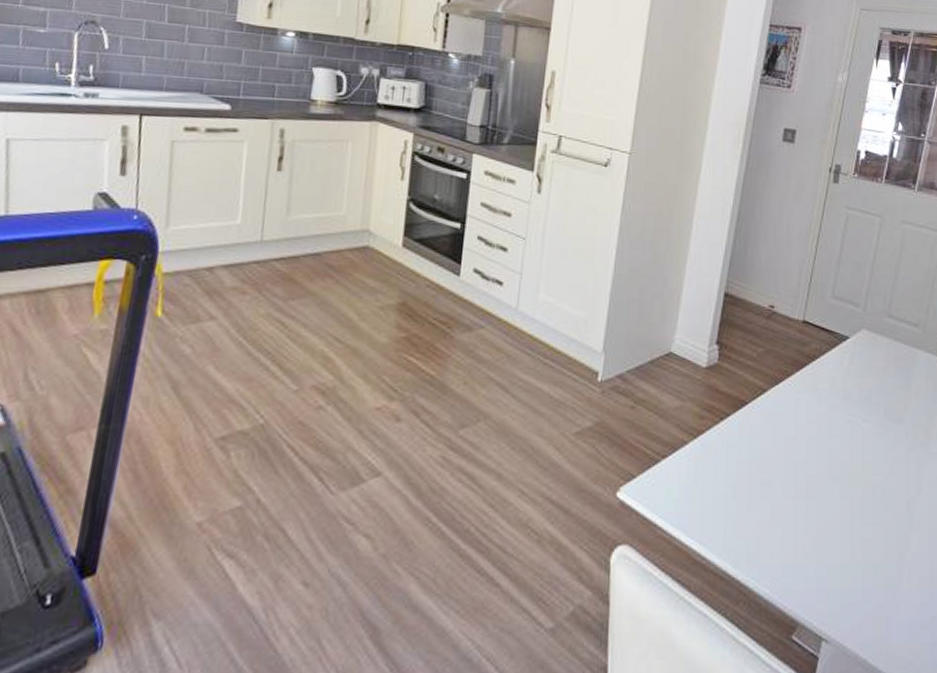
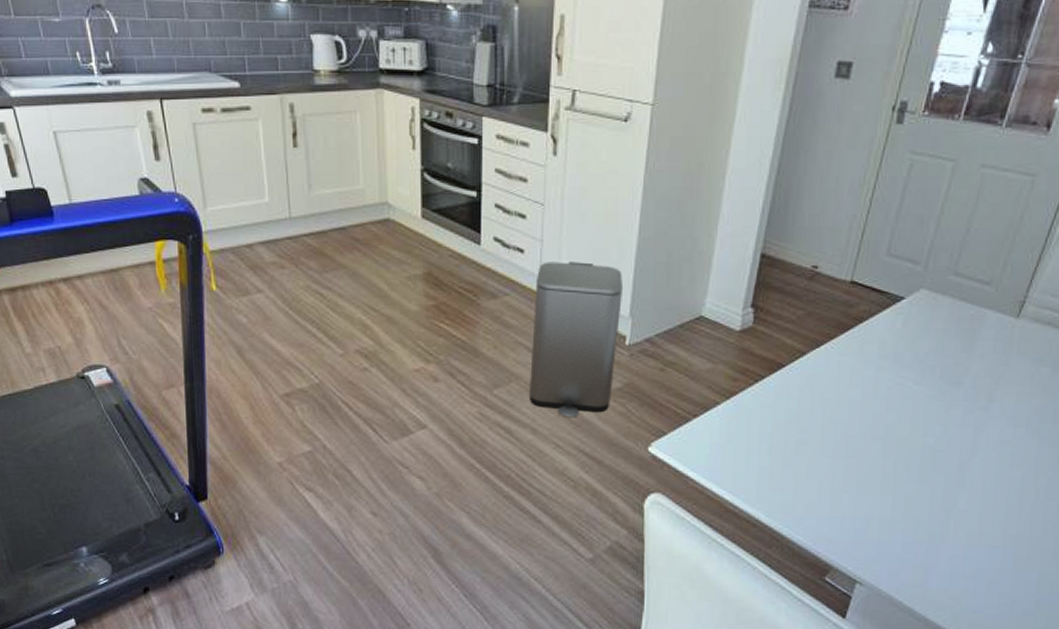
pedal bin: none [497,295,598,461] -> present [530,261,624,418]

